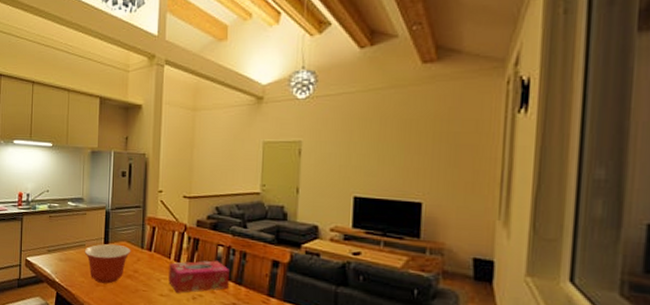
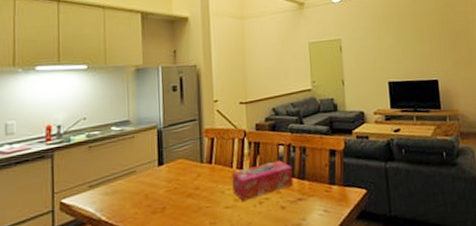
mixing bowl: present [84,244,131,284] -> none [135,163,190,210]

